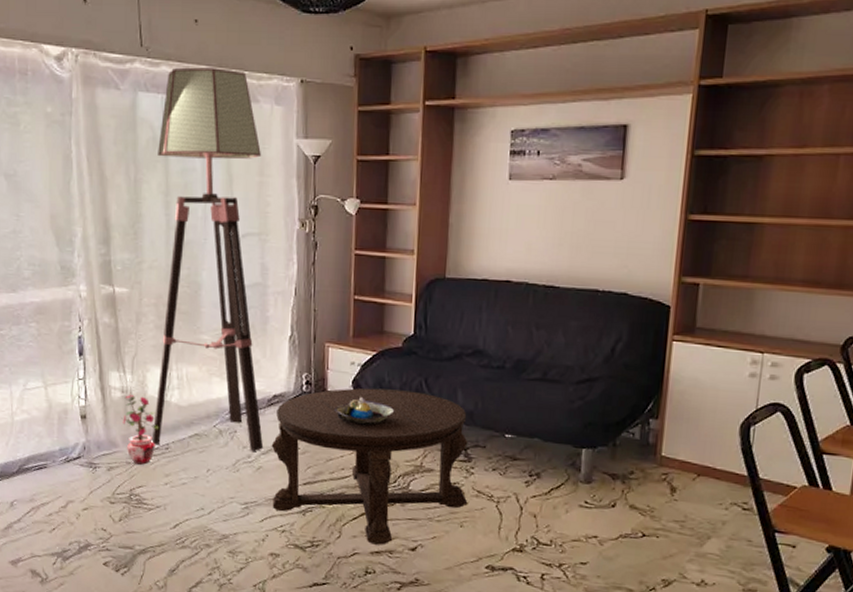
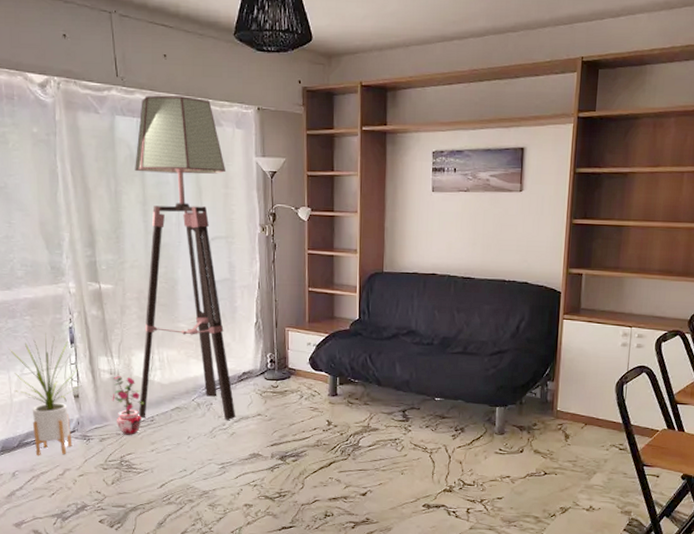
house plant: none [11,343,87,485] -> present [9,334,80,456]
coffee table: present [271,388,468,545] -> none [242,364,407,493]
decorative bowl: present [335,396,395,425] -> none [295,371,345,394]

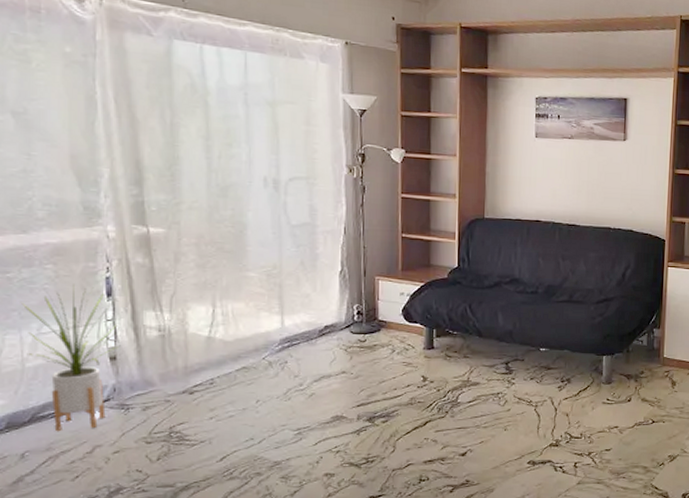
potted plant: present [111,374,145,435] -> none [158,331,203,401]
floor lamp: present [135,95,236,420] -> none [194,20,316,380]

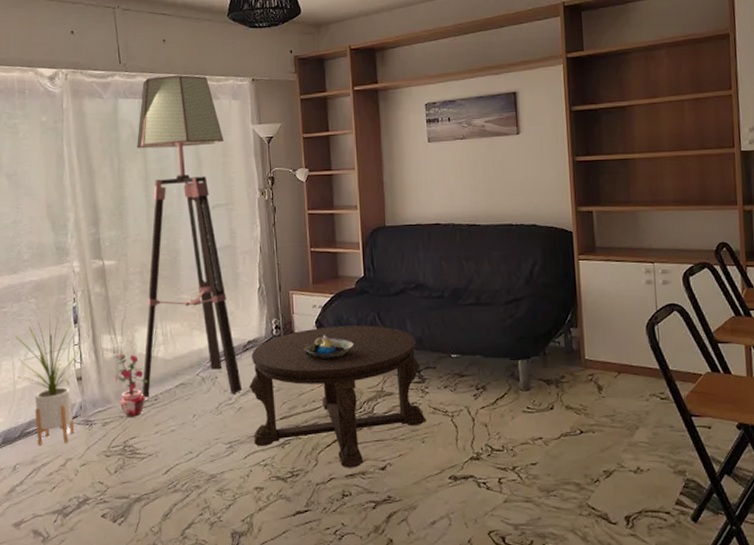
potted plant: none [158,331,203,401] -> present [114,352,149,417]
floor lamp: none [194,20,316,380] -> present [137,75,243,397]
coffee table: none [323,315,511,454] -> present [249,325,427,468]
decorative bowl: none [386,322,443,348] -> present [302,334,355,360]

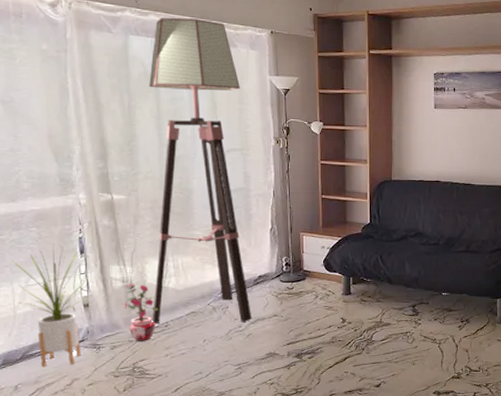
coffee table: present [249,325,427,468] -> none [258,265,418,386]
decorative bowl: present [302,334,355,360] -> none [310,272,358,294]

